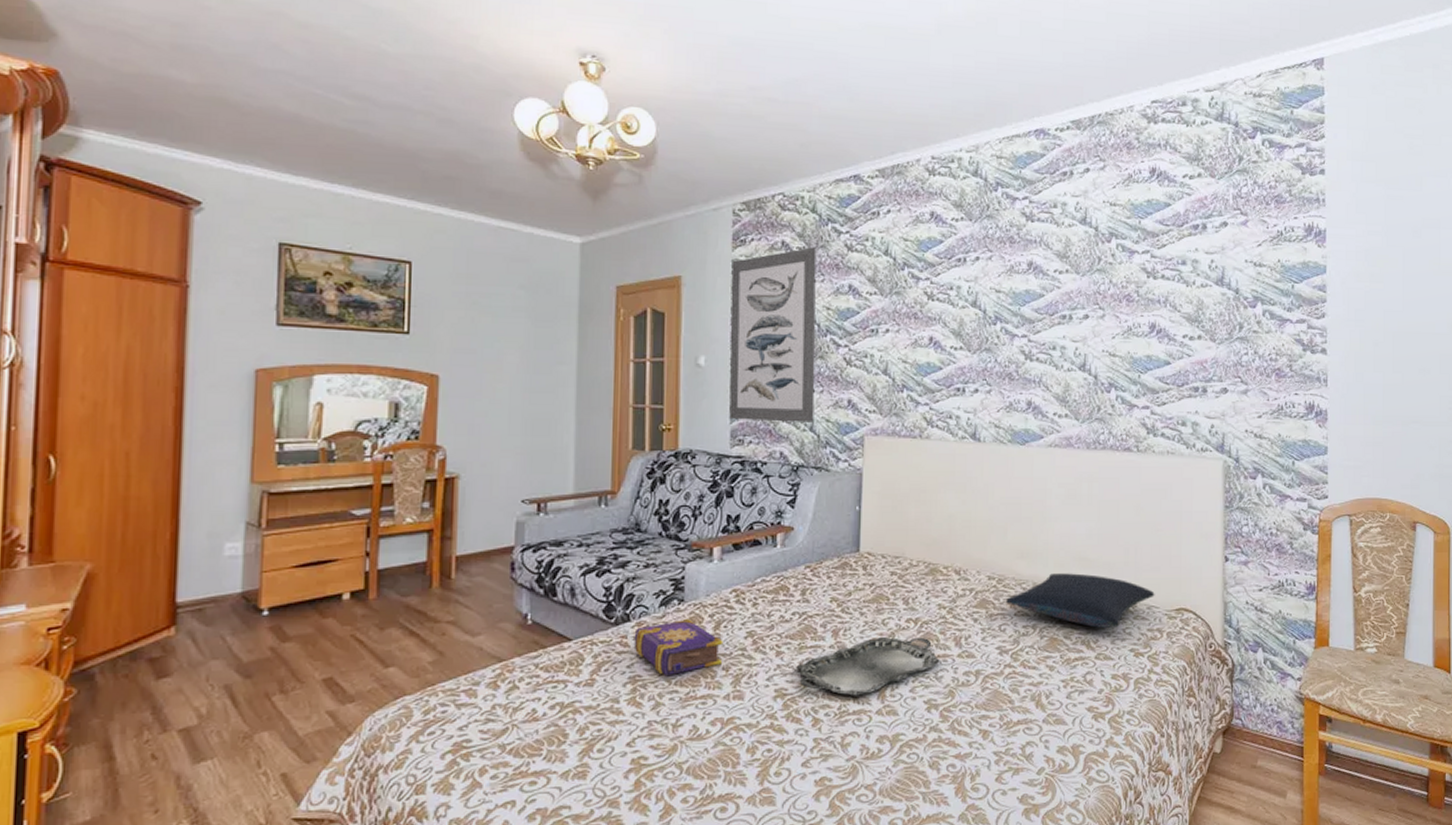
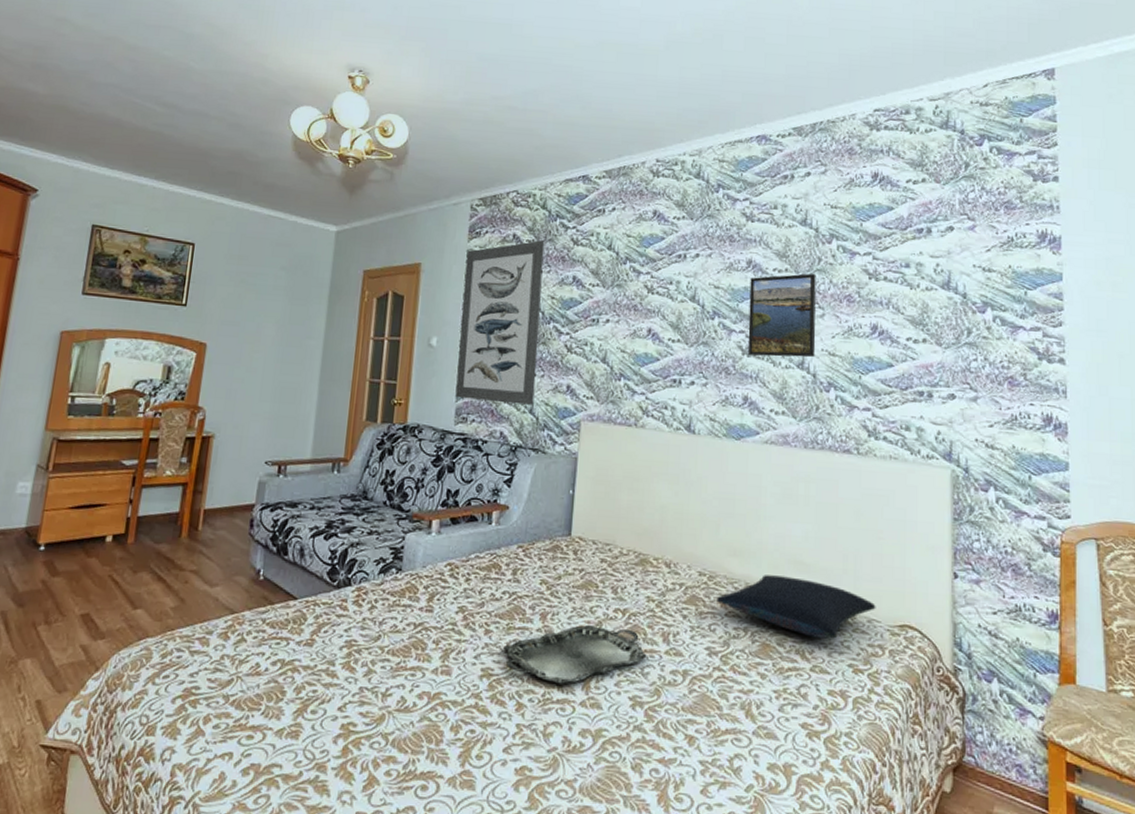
book: present [634,619,723,675] -> none [352,588,436,643]
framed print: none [1030,273,1097,361] -> present [747,273,816,358]

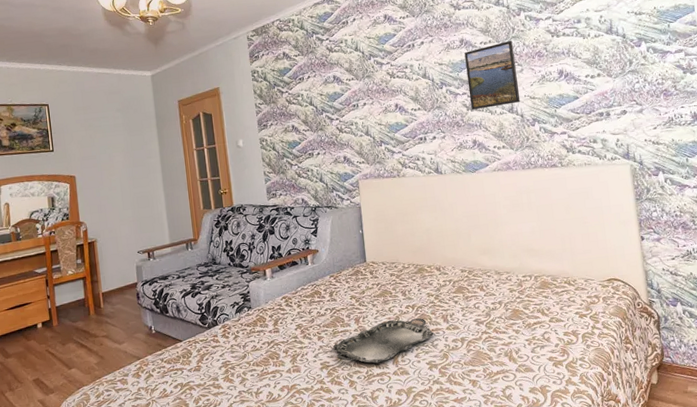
wall art: present [455,240,545,405] -> none [251,53,322,181]
pillow: present [717,575,876,639] -> none [477,260,589,299]

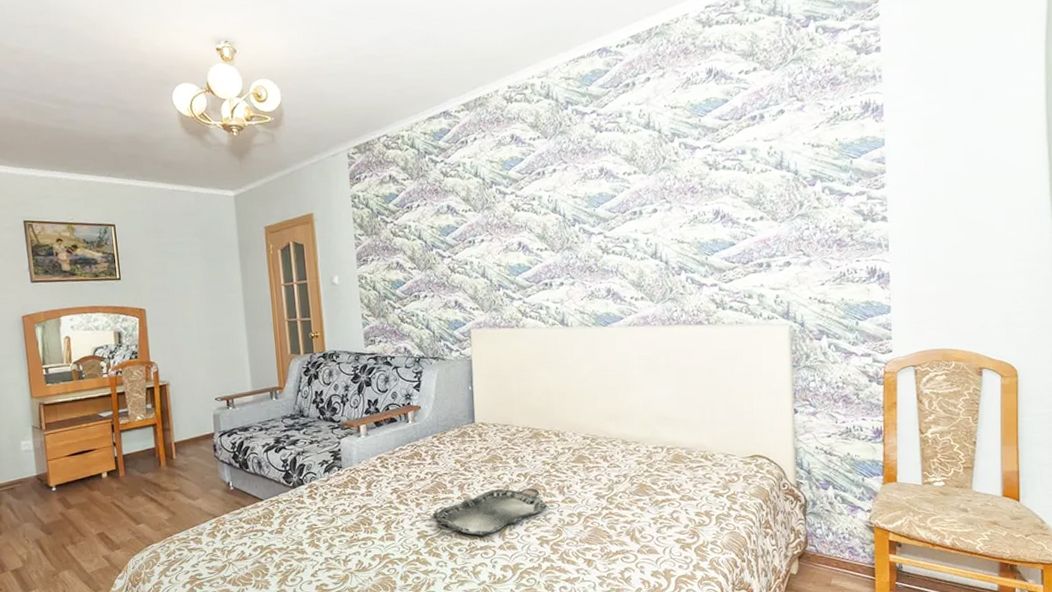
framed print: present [464,40,521,111] -> none [603,171,666,254]

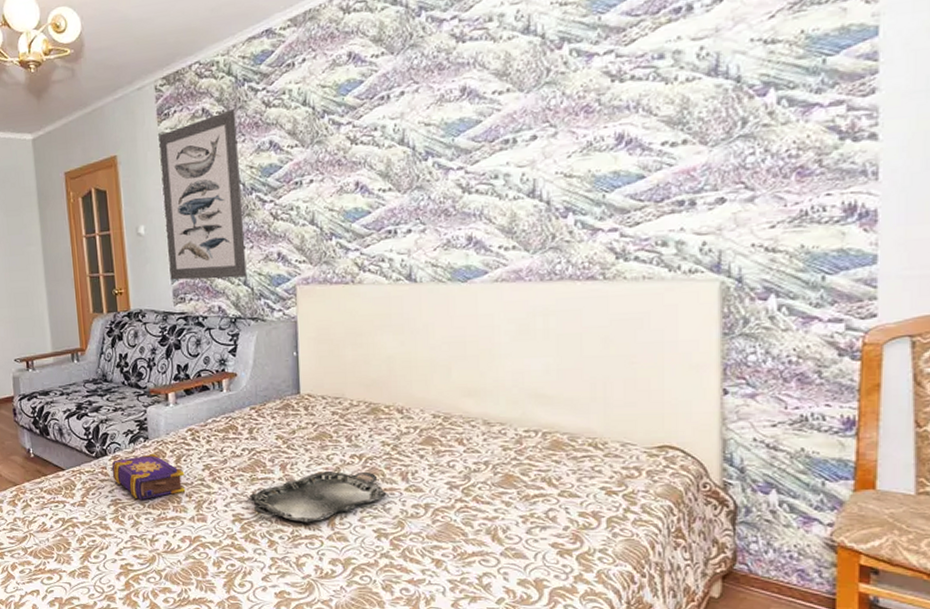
book: none [308,481,376,524] -> present [111,454,186,500]
wall art: none [351,177,429,325] -> present [159,109,247,281]

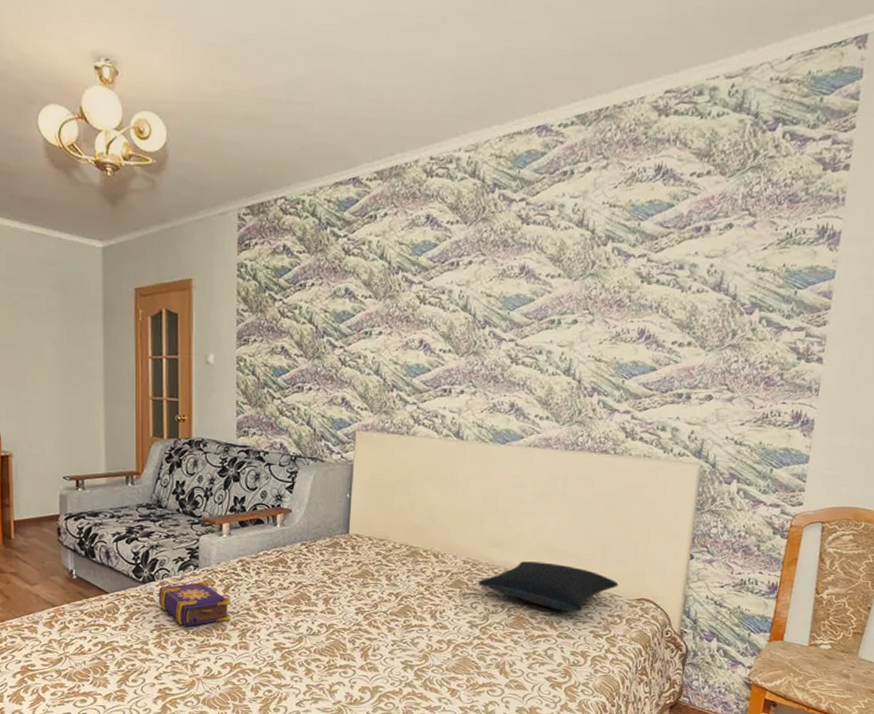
wall art: present [159,109,247,281] -> none [236,251,316,418]
serving tray: present [251,470,387,523] -> none [294,606,417,654]
pillow: none [454,410,630,465] -> present [479,561,619,612]

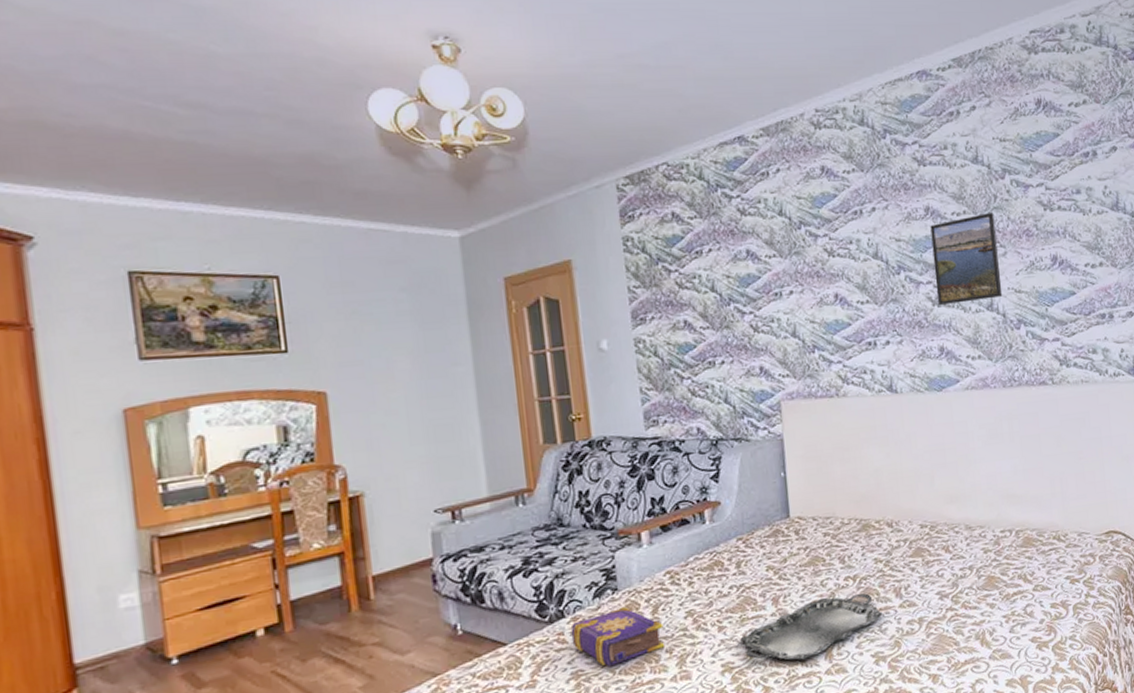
serving tray: none [294,606,417,654] -> present [741,593,883,660]
pillow: present [479,561,619,612] -> none [940,509,1084,561]
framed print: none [516,277,589,364] -> present [930,212,1003,306]

